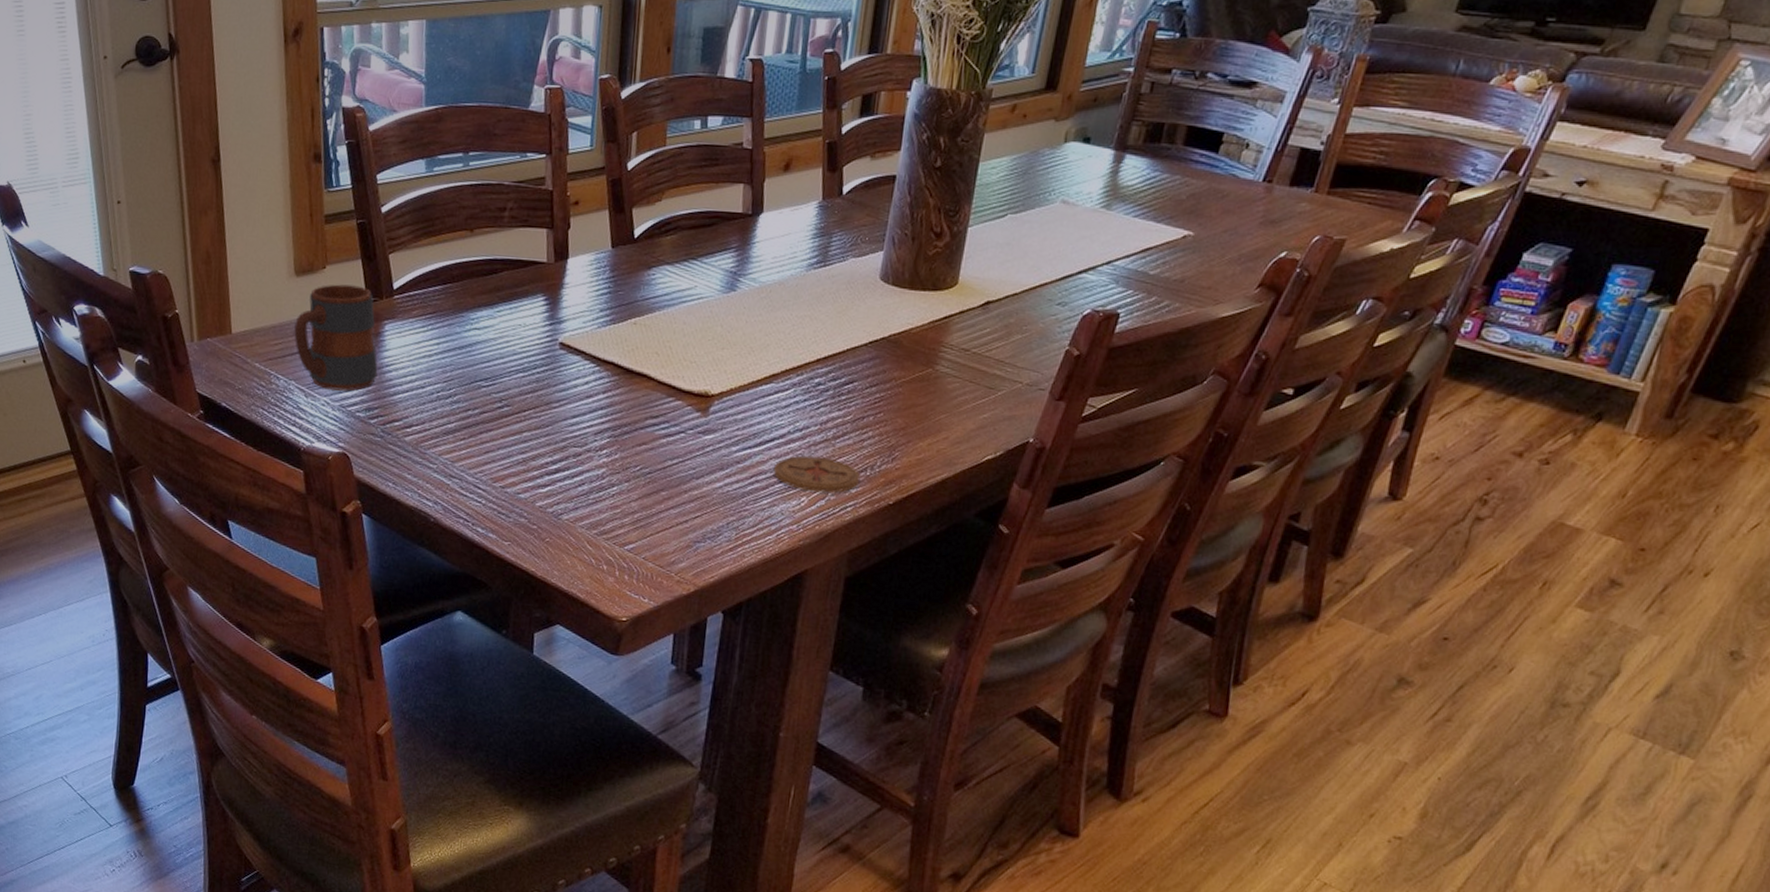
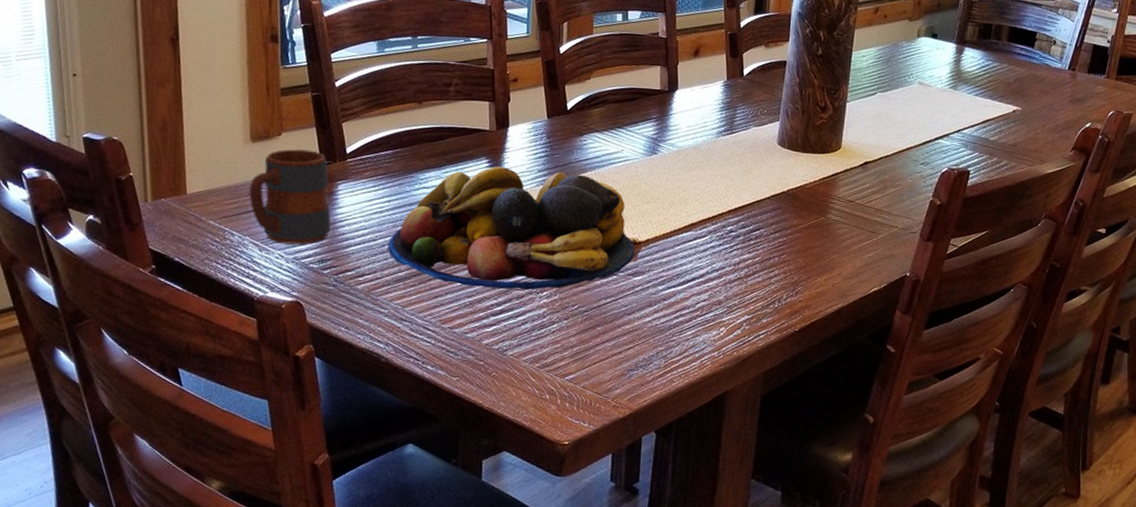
fruit bowl: none [436,305,707,448] -> present [387,166,635,290]
coaster: present [773,455,861,493] -> none [695,292,770,324]

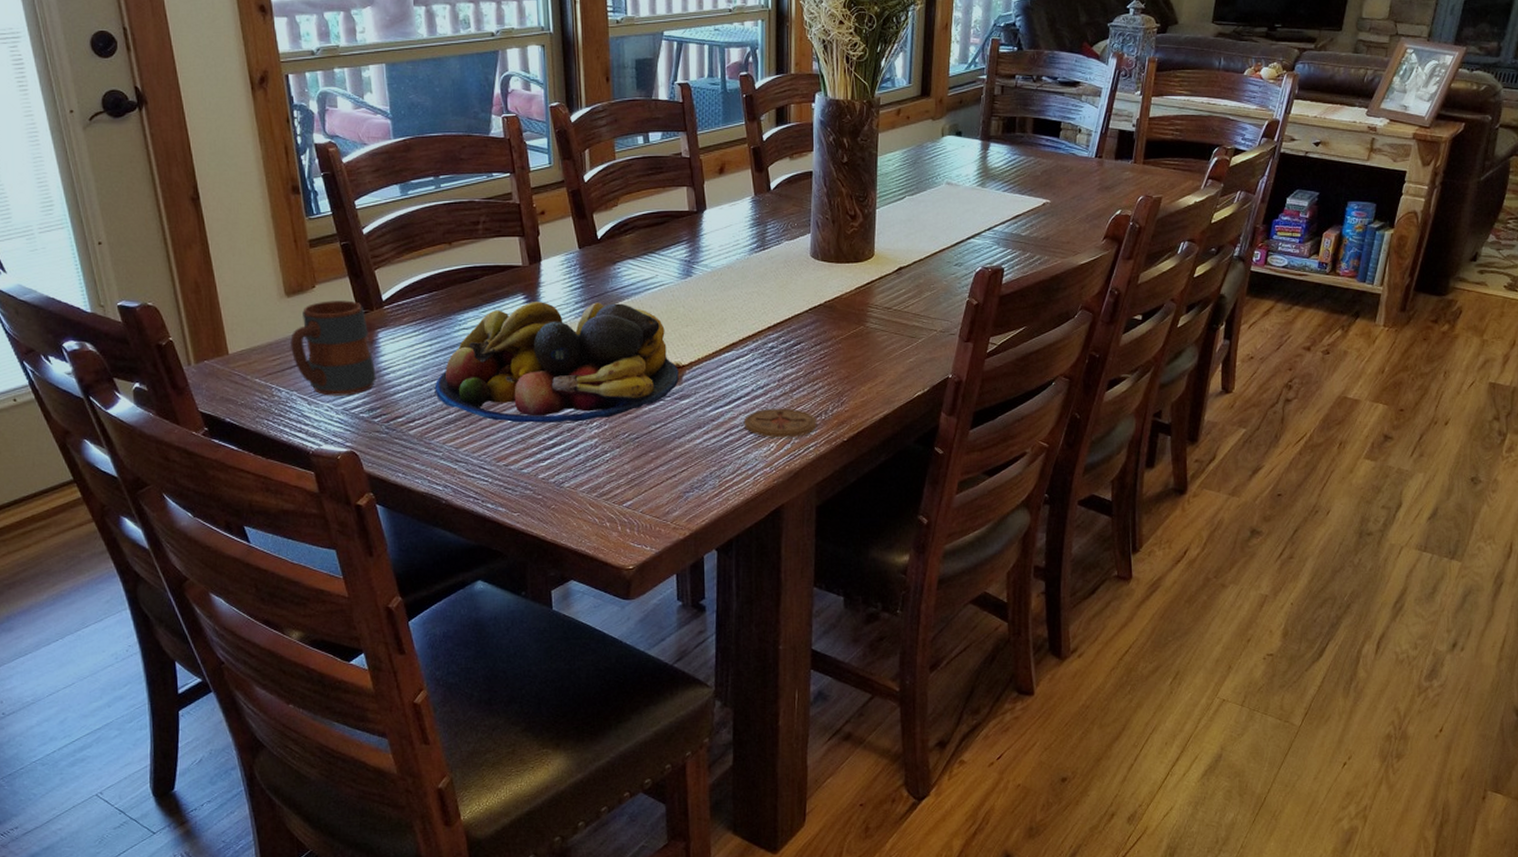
coaster: none [695,292,770,324] -> present [743,408,818,438]

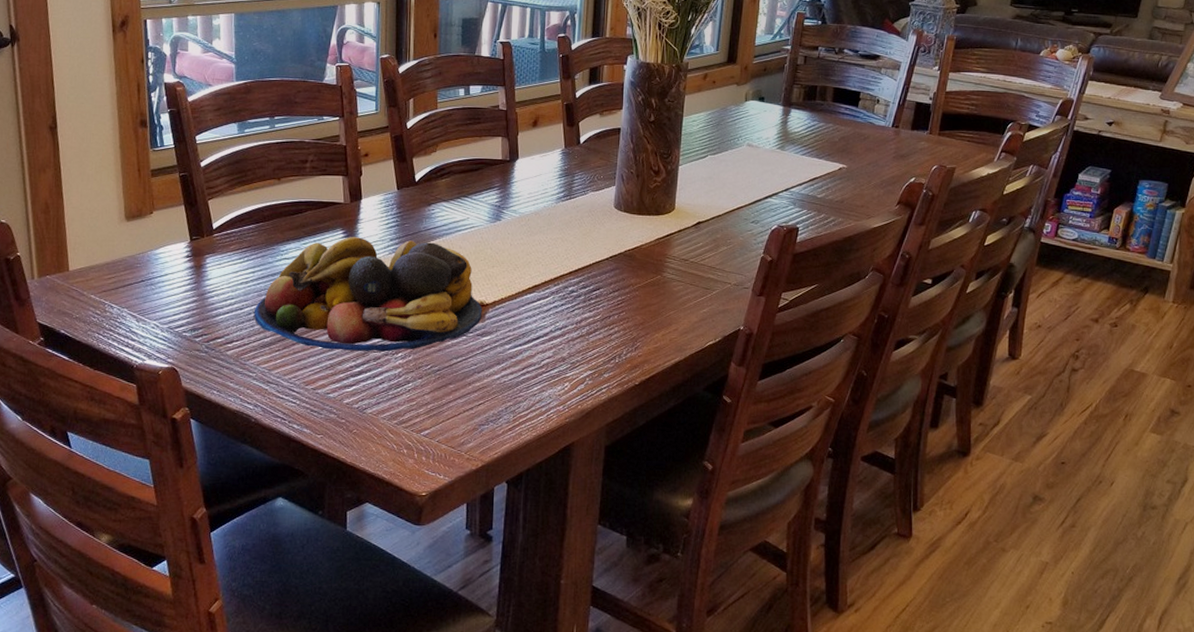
mug: present [290,300,376,397] -> none [125,226,201,316]
coaster: present [743,408,818,438] -> none [540,349,611,379]

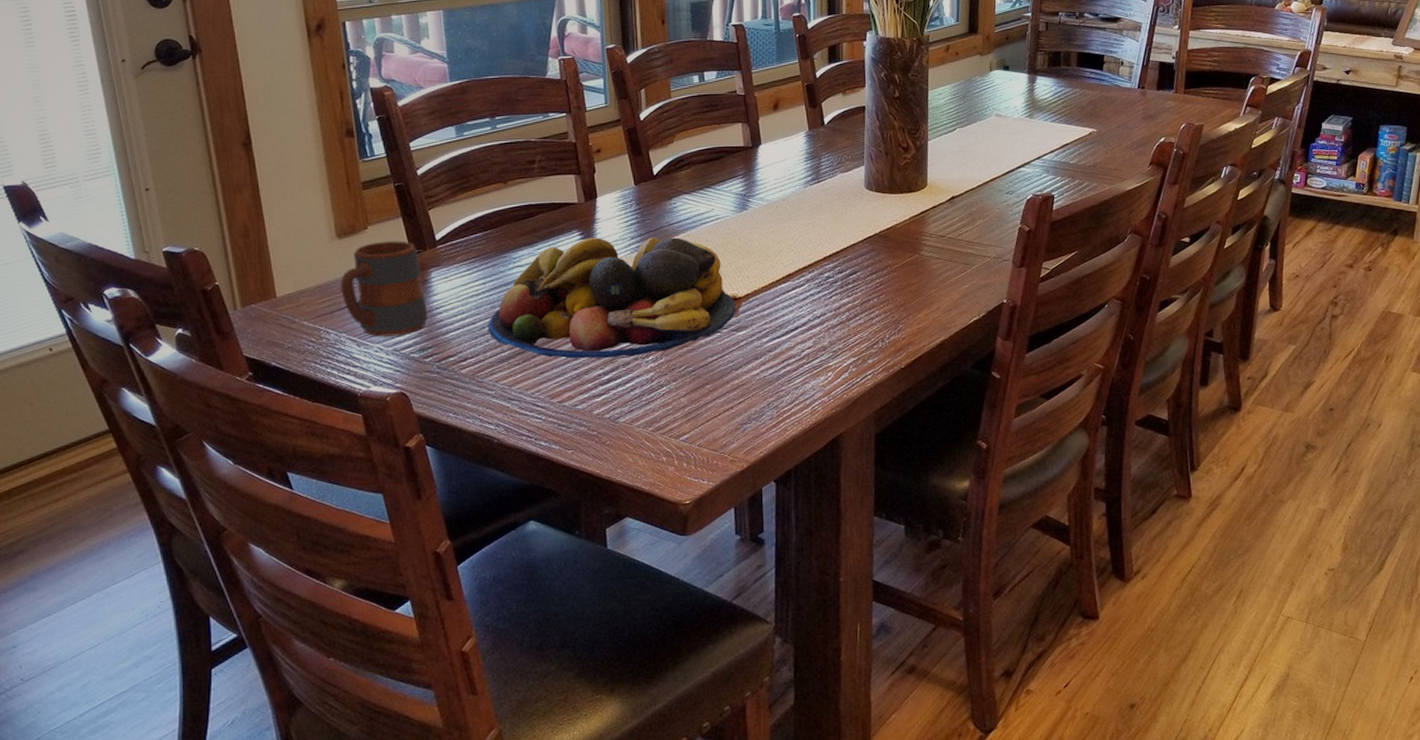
mug: none [125,226,201,316] -> present [341,241,428,338]

